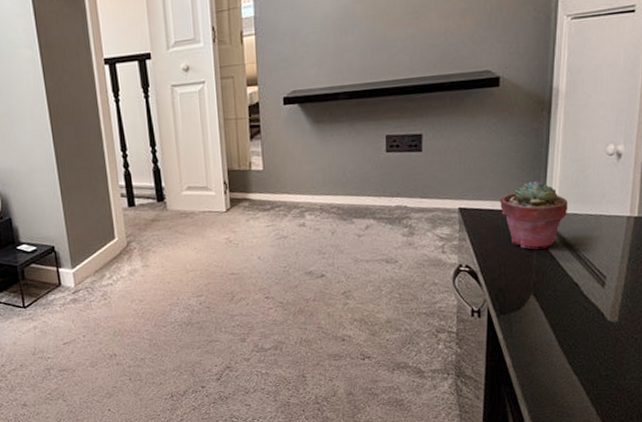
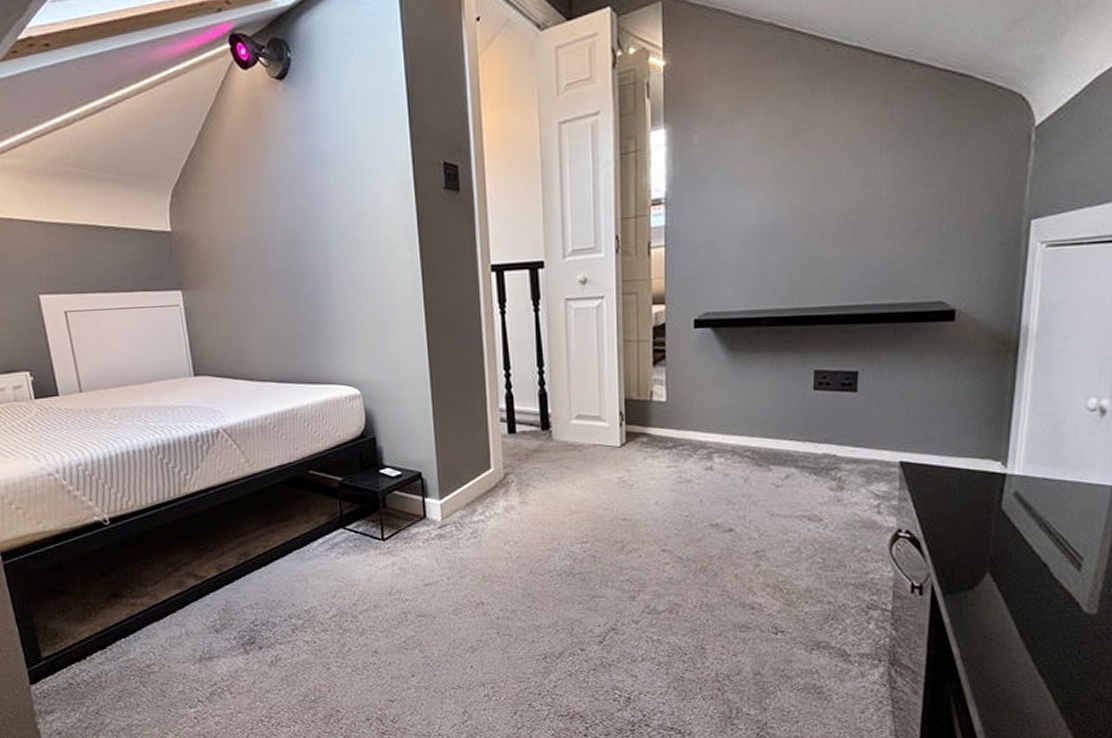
potted succulent: present [500,180,568,250] -> none [951,435,1037,518]

